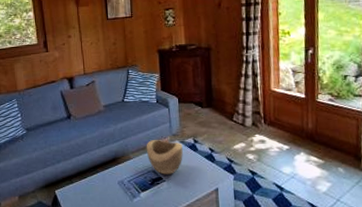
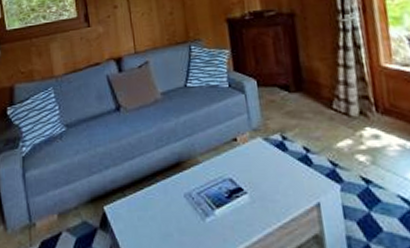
decorative bowl: present [146,140,183,175] -> none [218,137,269,184]

